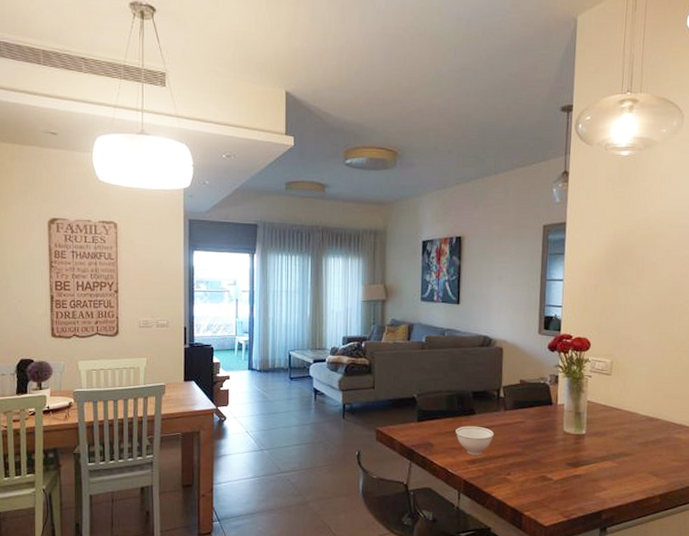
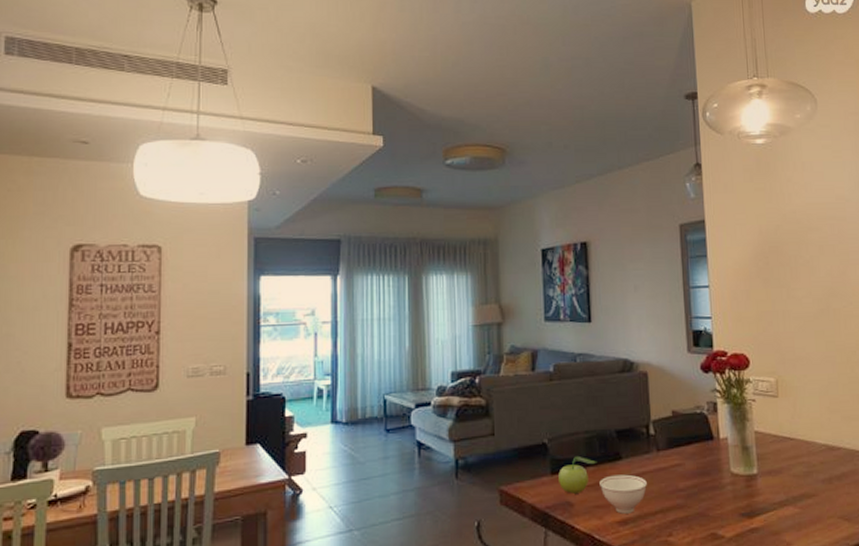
fruit: none [423,409,455,437] -> present [558,455,597,494]

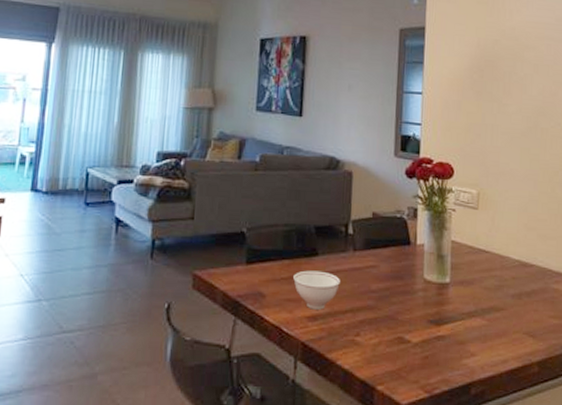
fruit: present [558,455,597,494] -> none [253,247,294,285]

